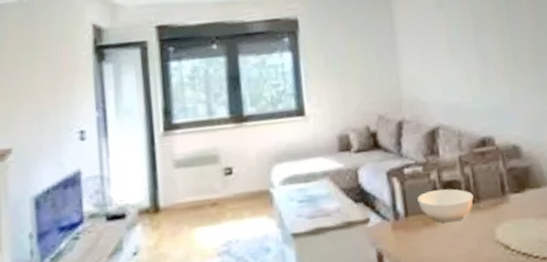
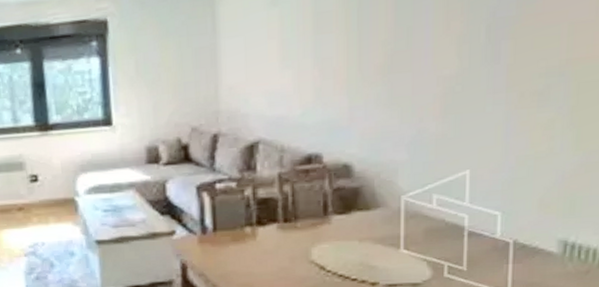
bowl: present [417,189,474,223] -> none [228,206,290,240]

